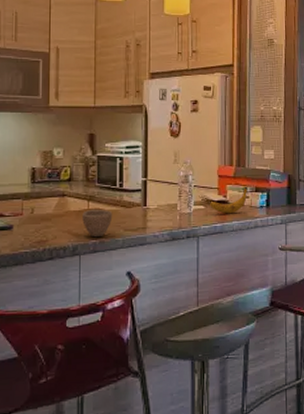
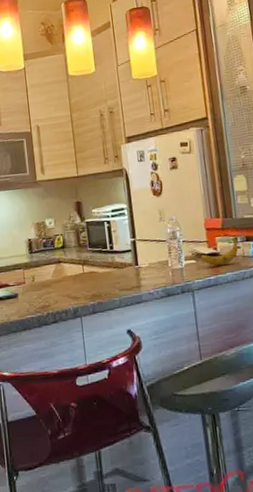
cup: present [82,209,113,238] -> none [79,272,108,299]

